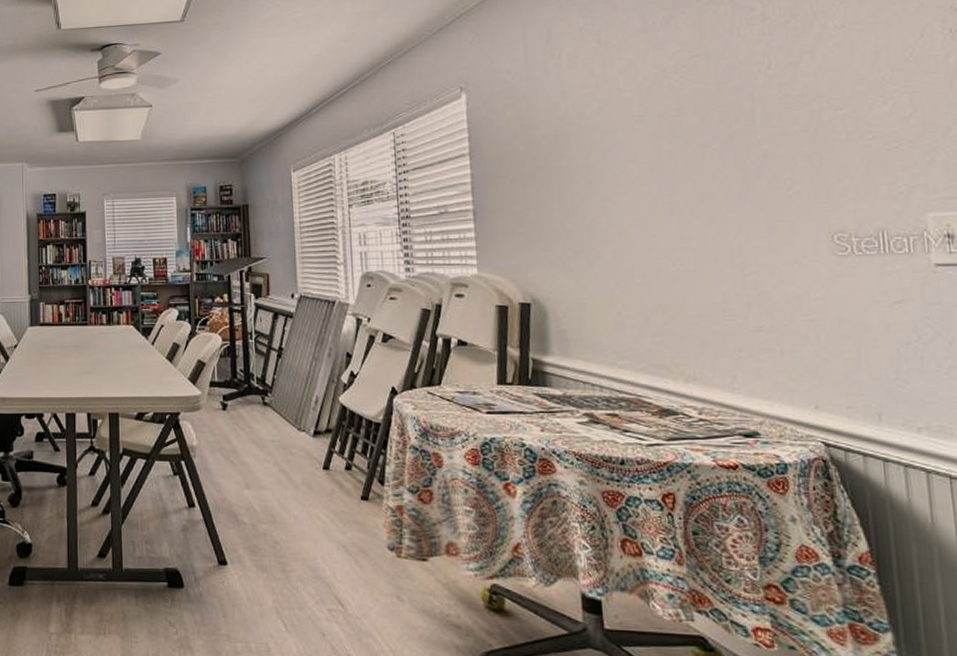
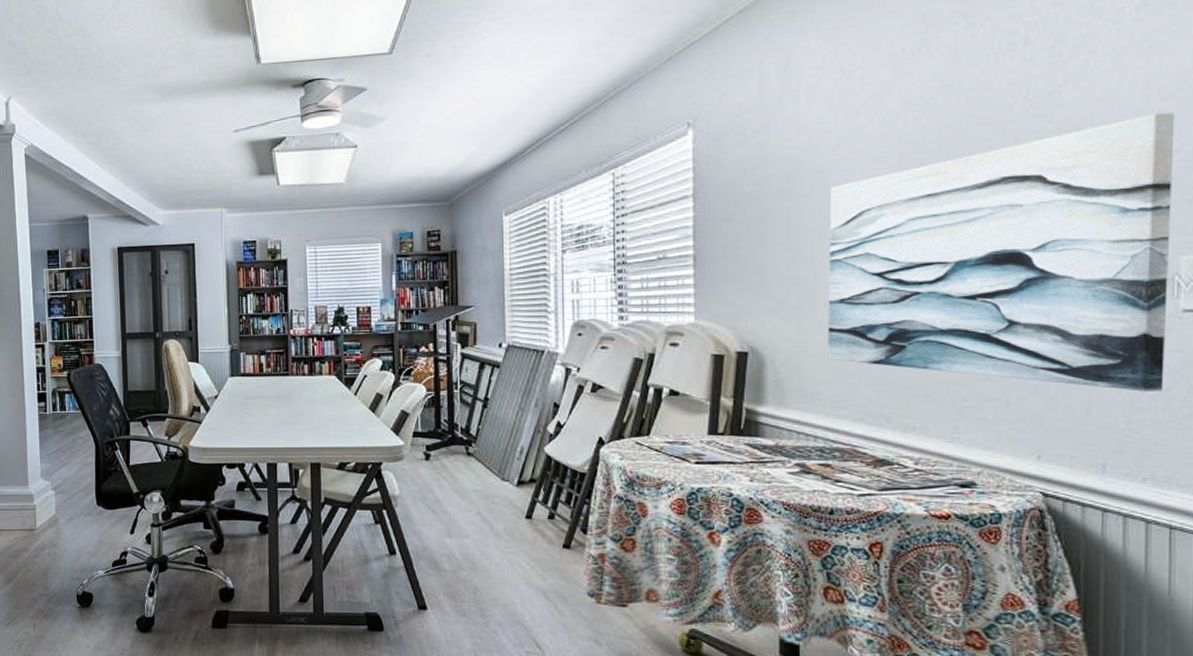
wall art: none [596,81,927,342] -> present [828,112,1175,391]

